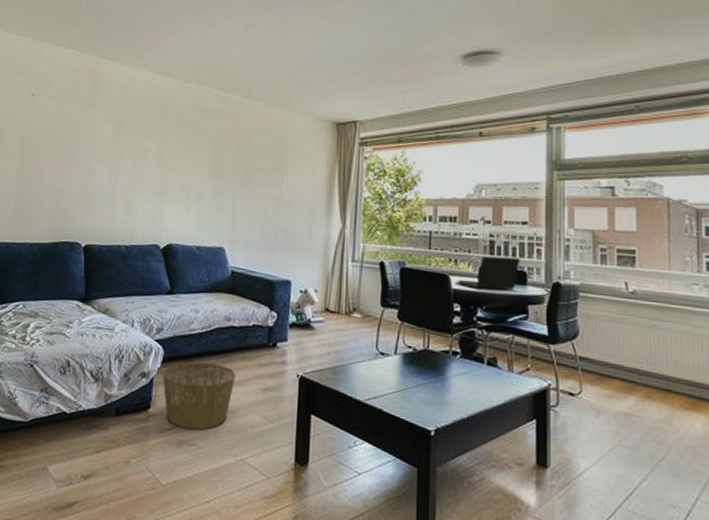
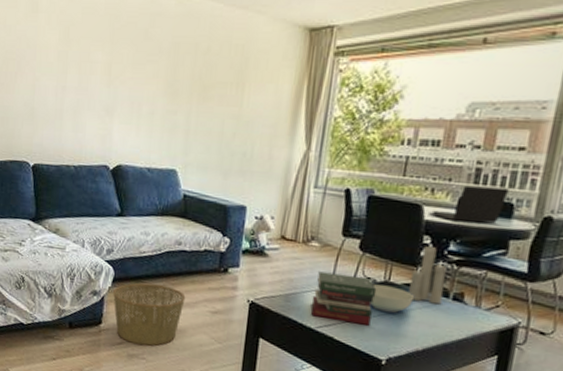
books: none [358,342,418,395] -> present [310,271,377,326]
bowl: none [413,352,453,382] -> present [370,284,415,313]
candle: none [447,311,479,370] -> present [409,244,447,305]

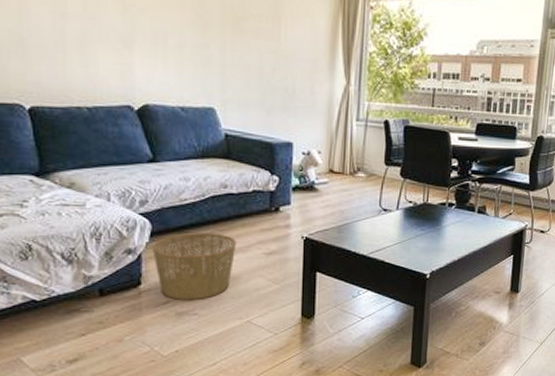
books: present [310,271,377,326] -> none [362,200,418,245]
bowl: present [370,284,415,313] -> none [413,207,449,232]
candle: present [409,244,447,305] -> none [444,166,471,218]
laptop: present [429,185,509,224] -> none [455,113,512,145]

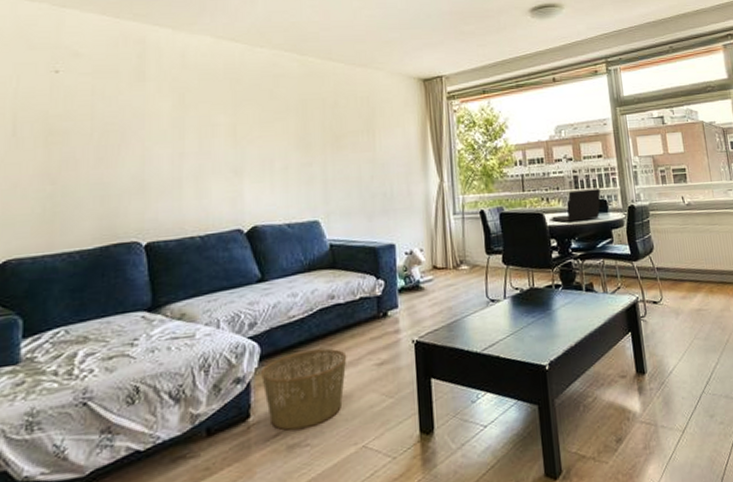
laptop: none [455,113,512,145] -> present [549,188,601,223]

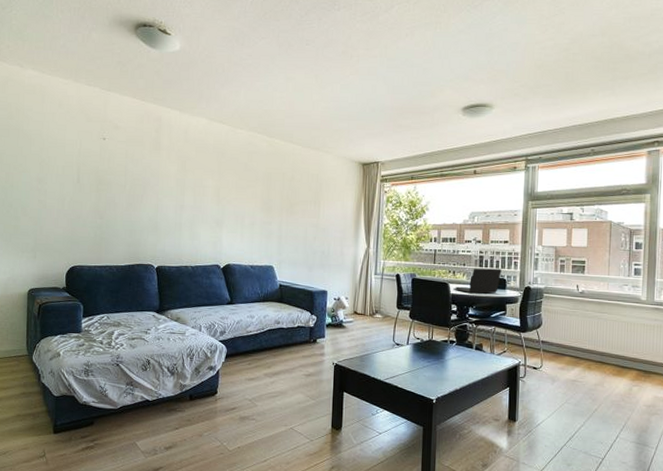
basket: present [261,348,347,431] -> none [226,356,285,409]

